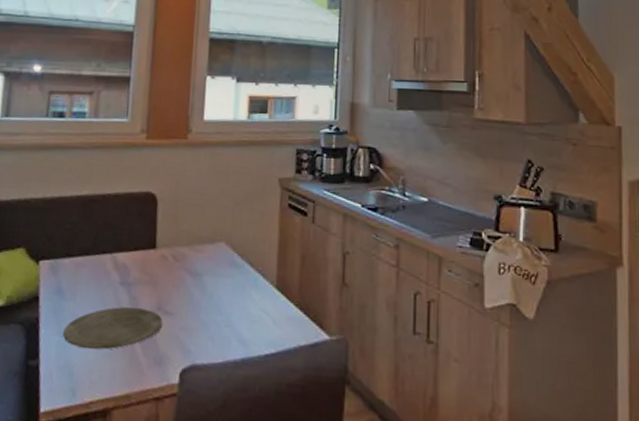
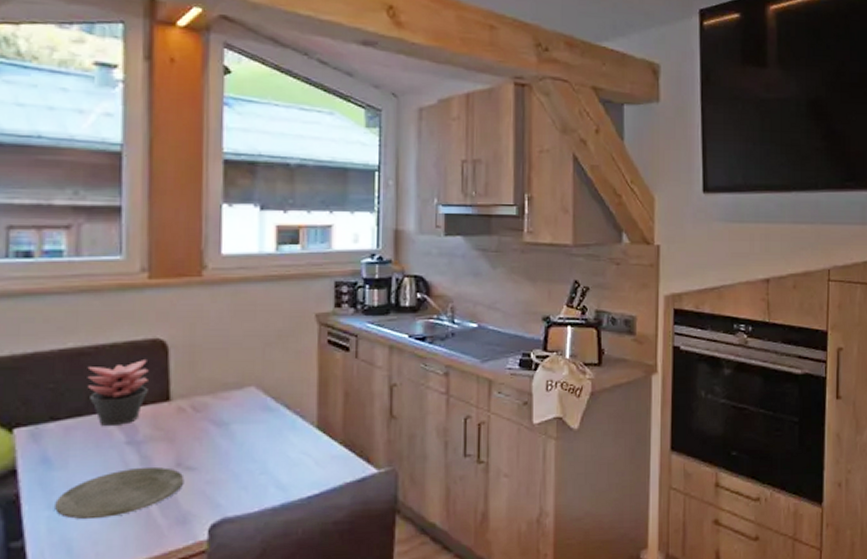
succulent plant: none [95,210,142,267] -> present [87,360,150,426]

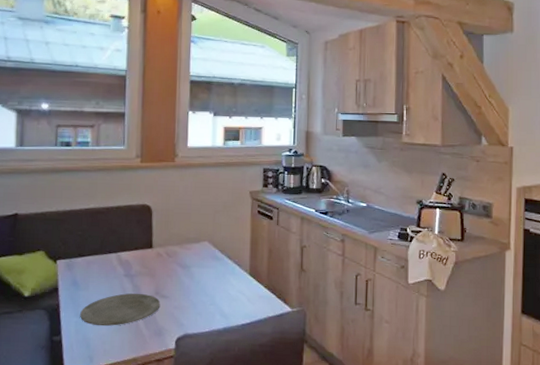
succulent plant: present [87,360,150,426] -> none [101,218,140,263]

